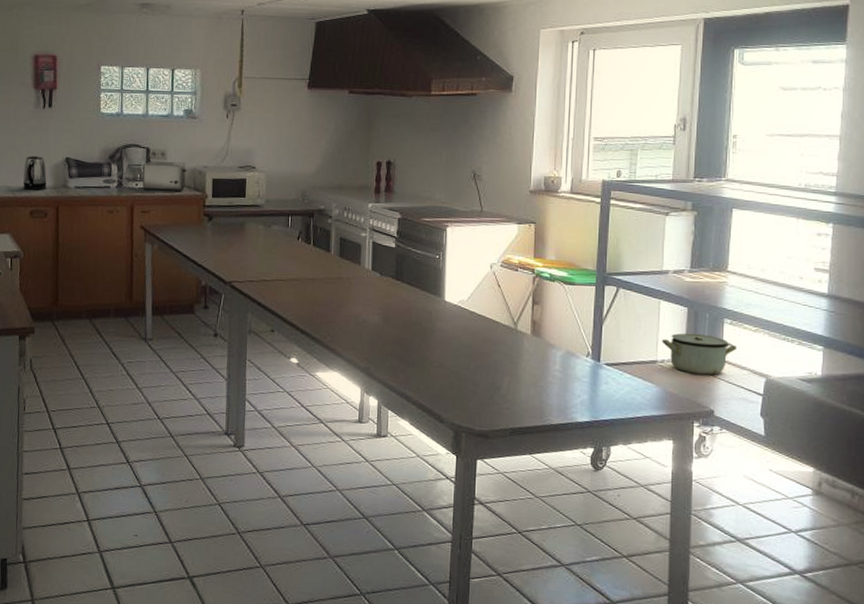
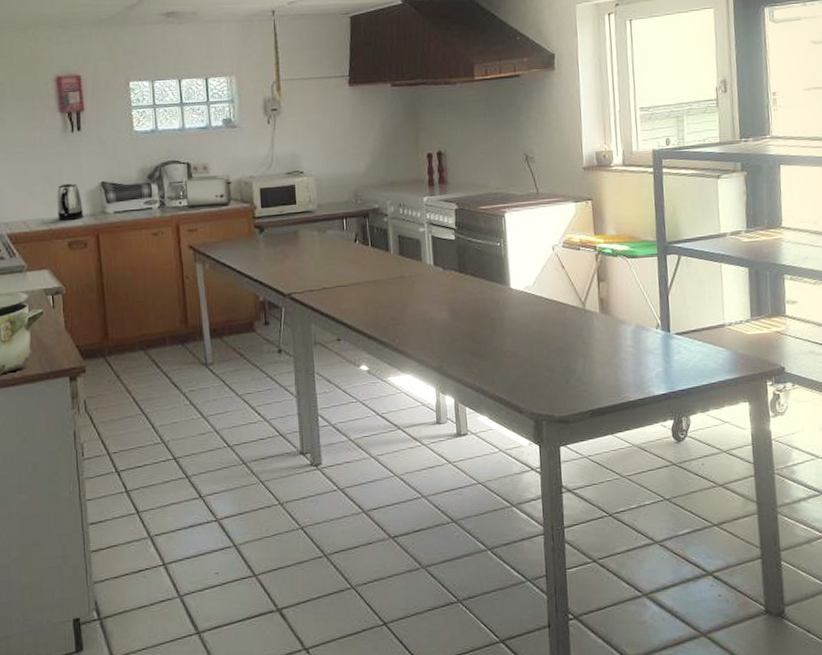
cooking pot: present [662,333,736,375] -> none [727,292,799,333]

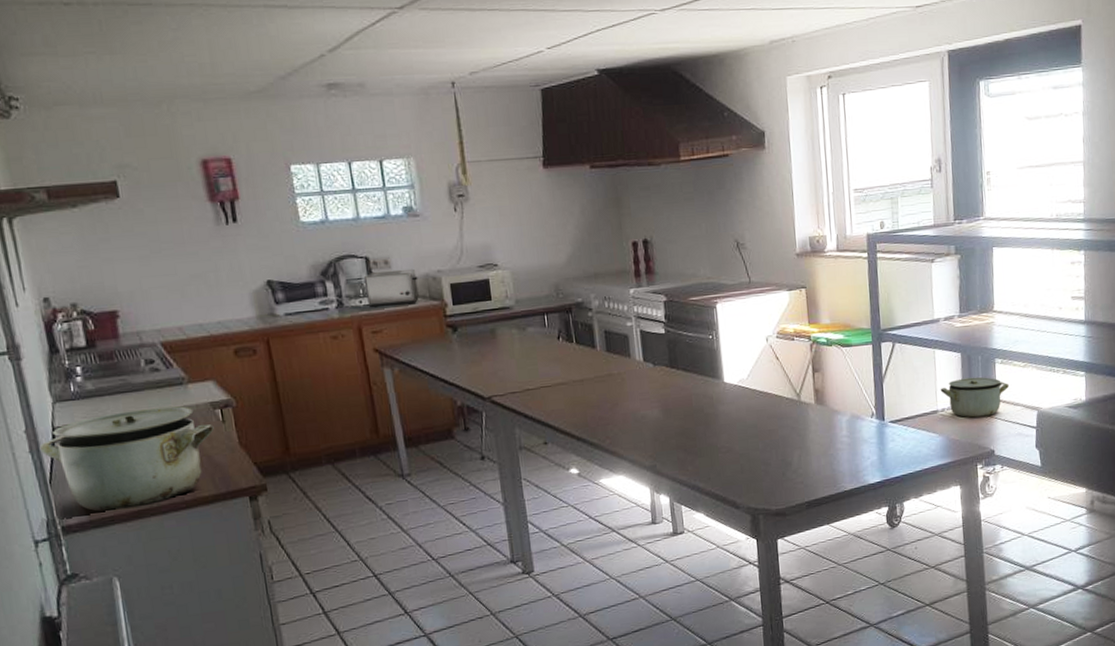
kettle: present [57,183,83,221] -> none [215,283,249,325]
cooking pot: none [727,292,799,333] -> present [940,377,1009,418]

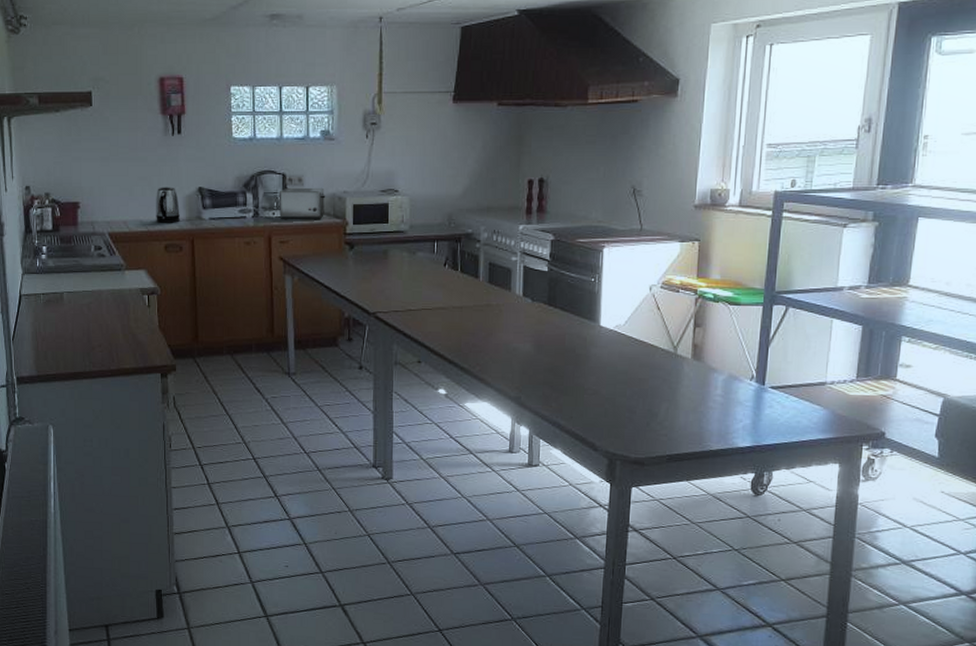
saucepan: present [39,405,214,511] -> none [8,287,141,370]
kettle: none [215,283,249,325] -> present [156,187,180,223]
cooking pot: present [940,377,1009,418] -> none [832,352,914,396]

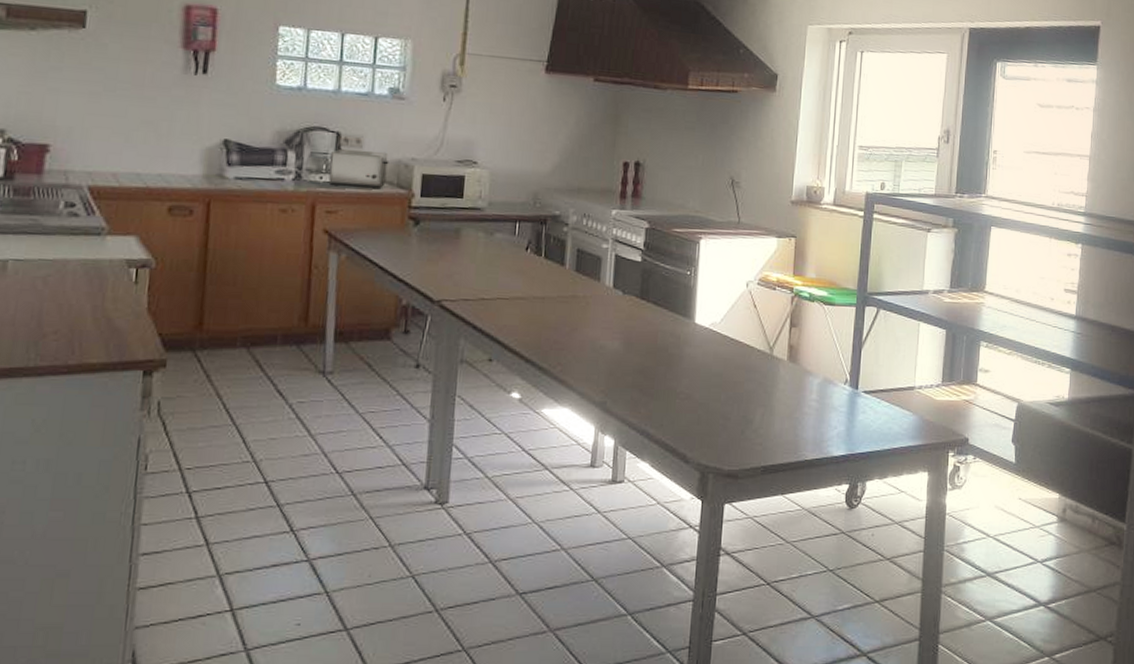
kettle: present [156,187,180,223] -> none [159,134,195,180]

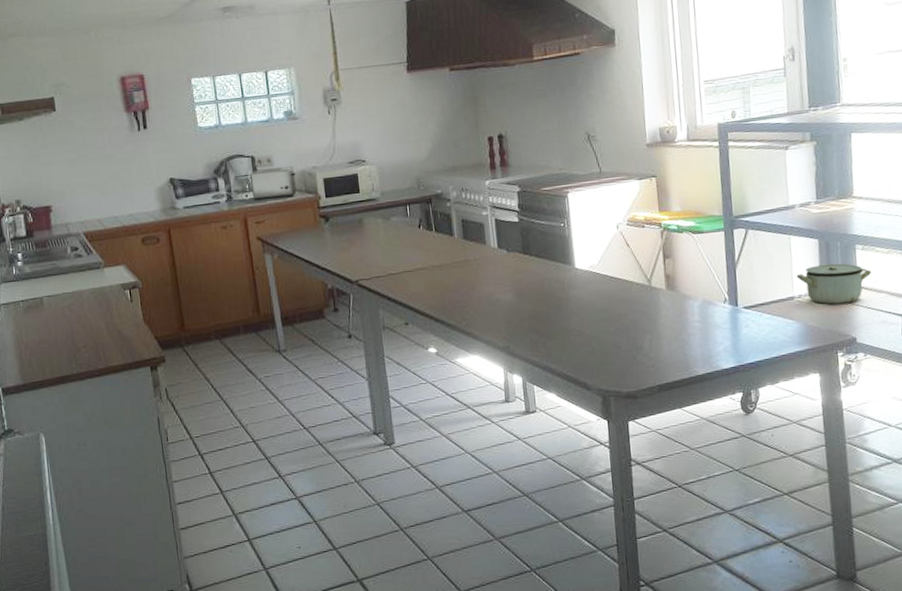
cooking pot: none [920,357,991,401] -> present [796,263,871,305]

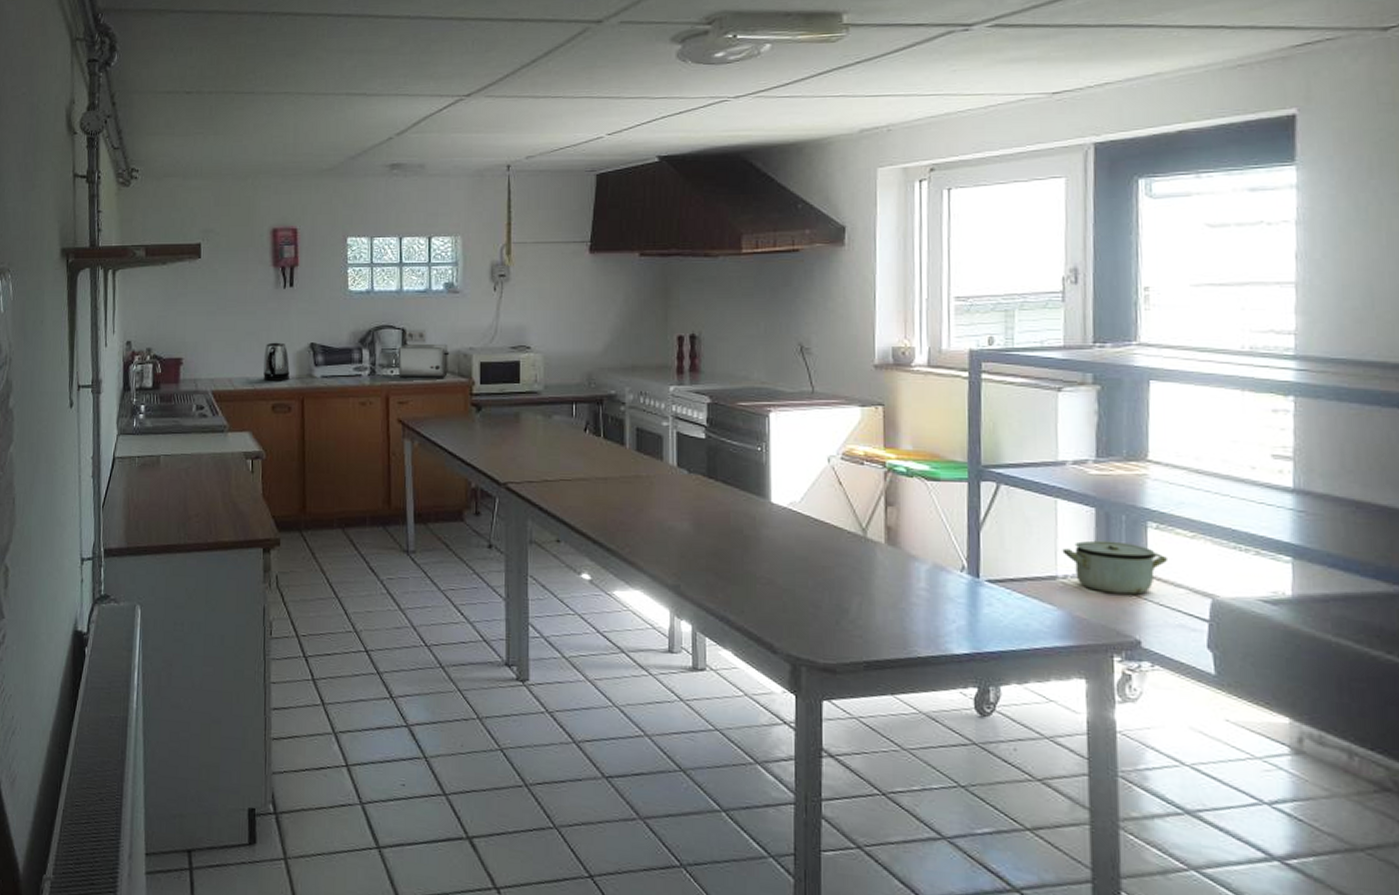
kettle: none [128,181,154,218] -> present [263,342,290,381]

